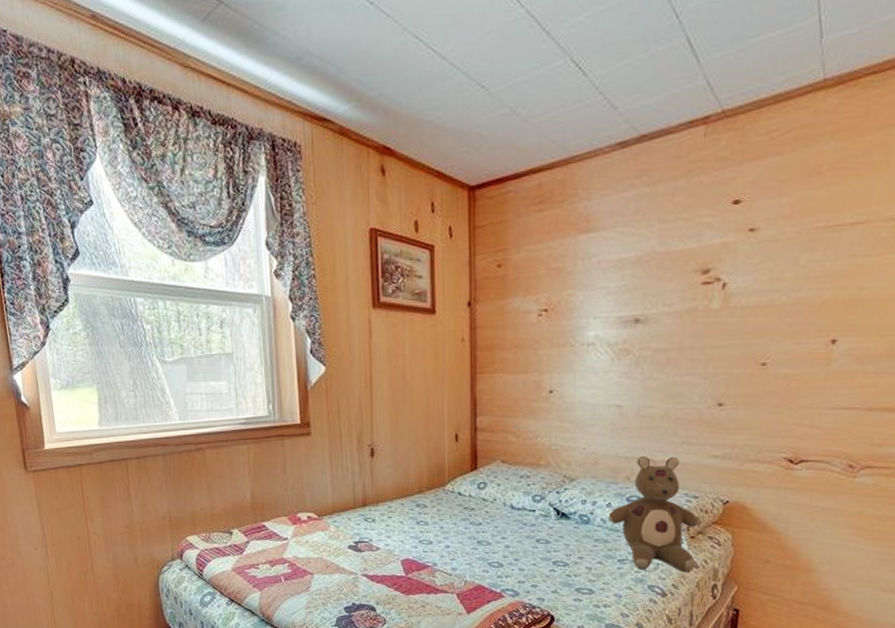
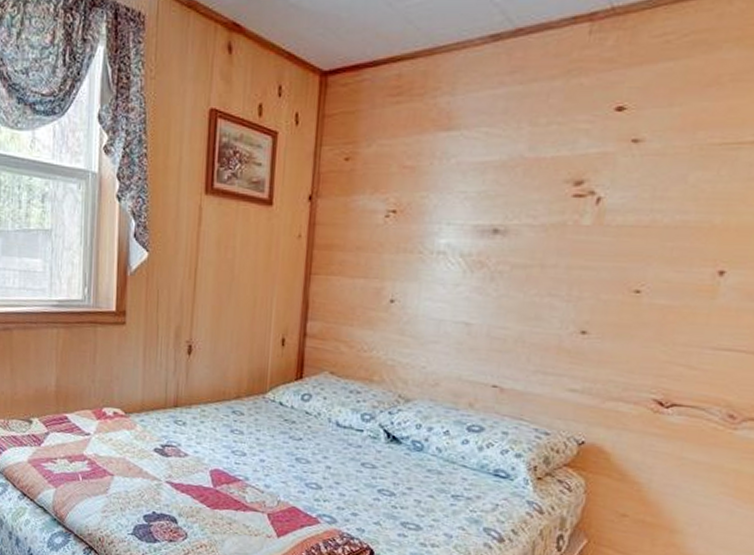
stuffed bear: present [608,455,699,572] -> none [444,381,548,517]

